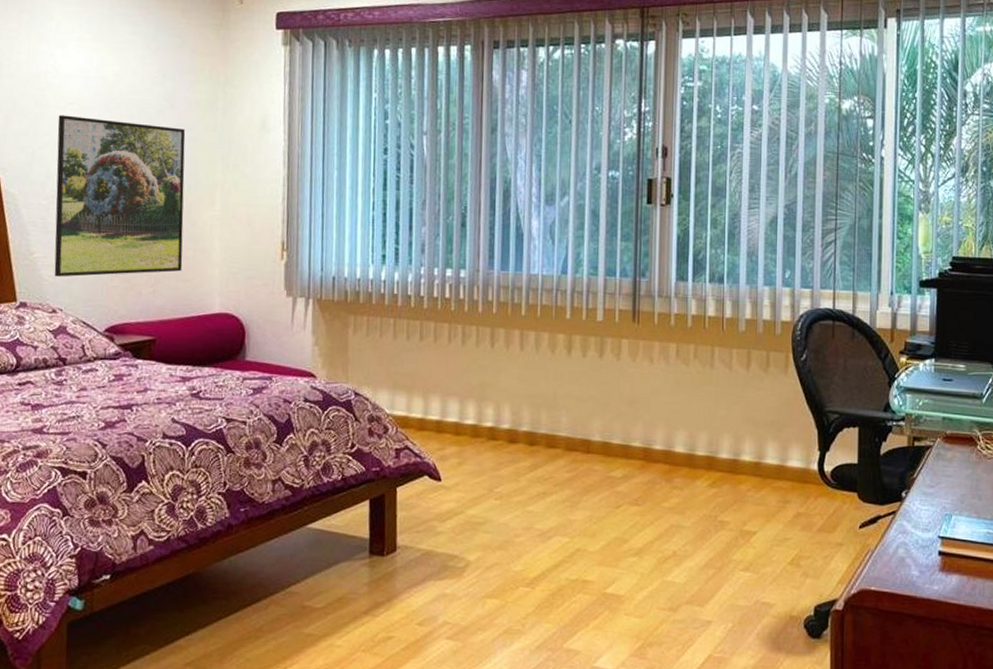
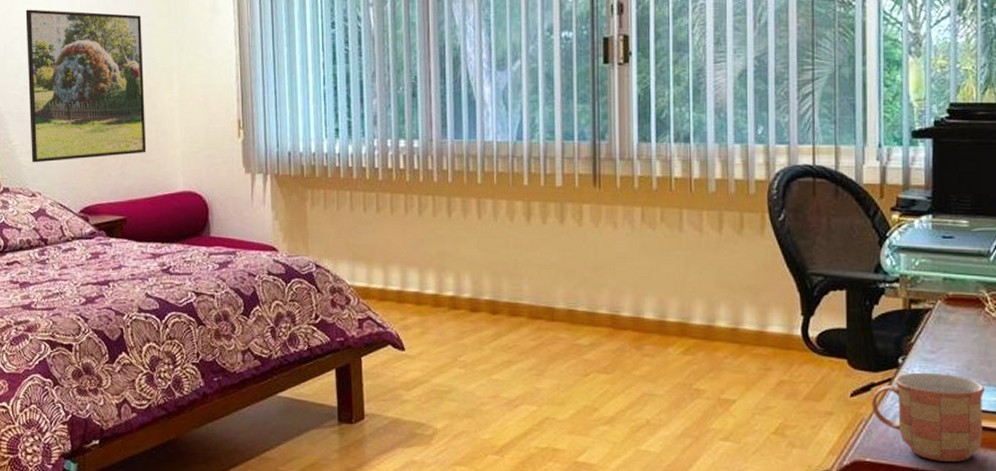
mug: none [878,505,975,590] -> present [872,372,985,462]

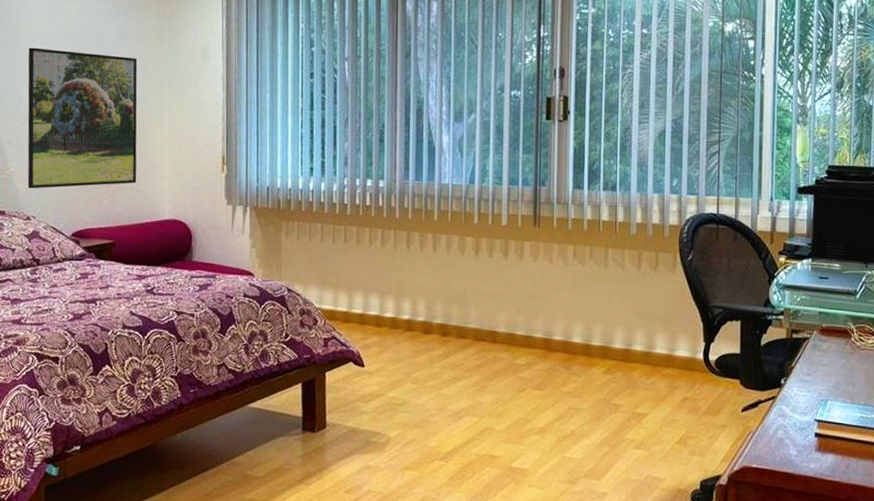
mug: present [872,372,985,462] -> none [759,391,849,468]

